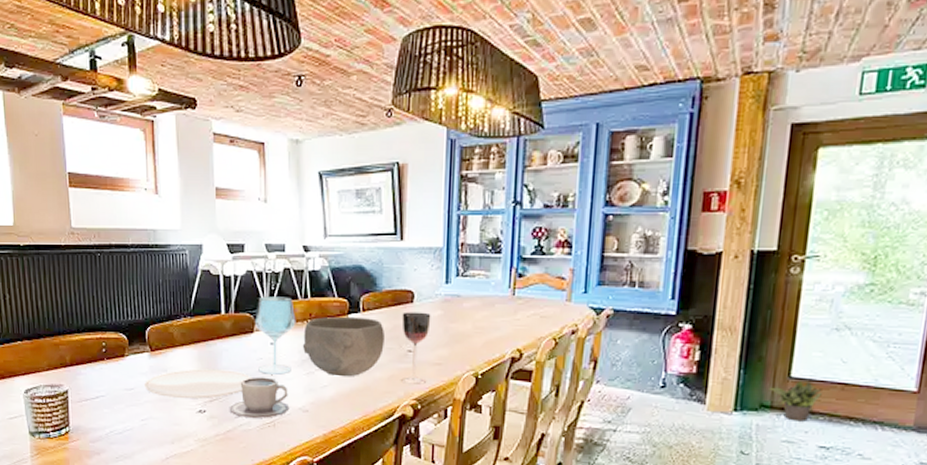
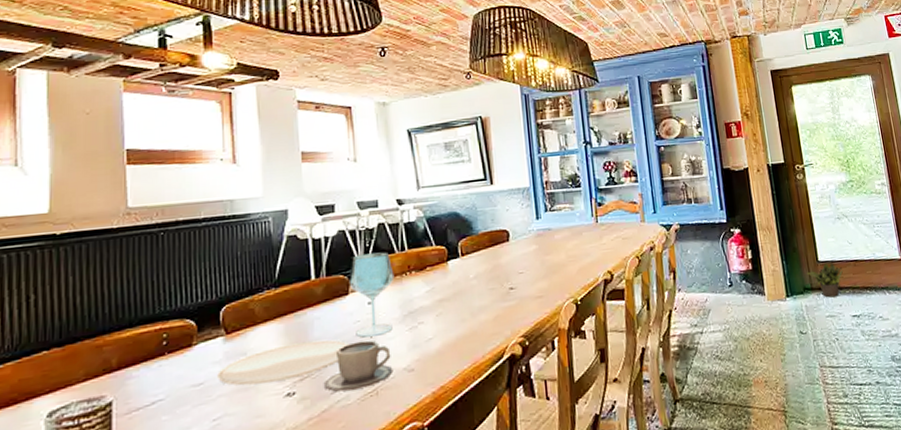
bowl: present [302,316,384,377] -> none [402,261,486,327]
wineglass: present [400,312,431,384] -> none [500,248,532,322]

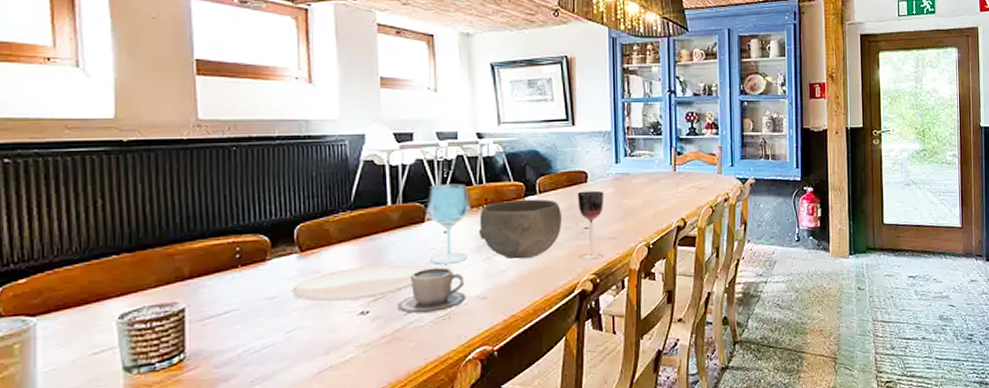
bowl: none [402,261,486,327] -> present [478,199,562,260]
wineglass: none [500,248,532,322] -> present [577,190,604,260]
potted plant: present [806,263,843,298] -> none [871,226,905,258]

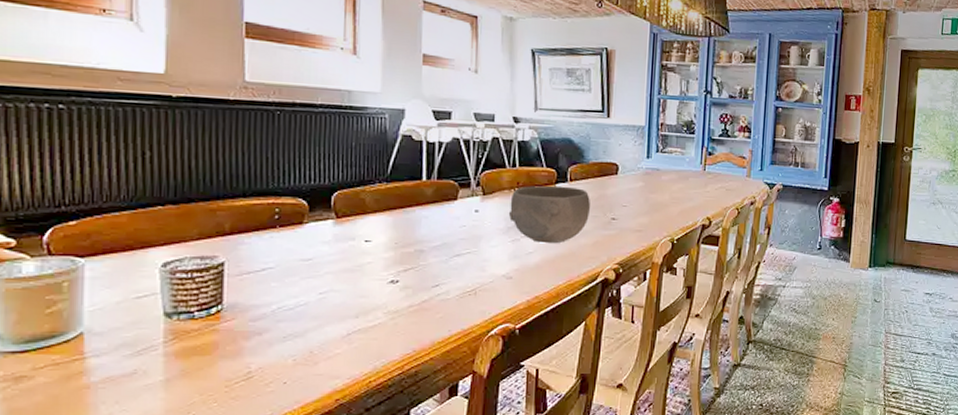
plate: present [291,264,424,302] -> none [326,237,454,268]
cup: present [397,267,466,314] -> none [425,244,493,288]
wine glass: present [425,183,471,264] -> none [458,164,503,242]
wineglass: present [577,190,604,260] -> none [603,182,634,250]

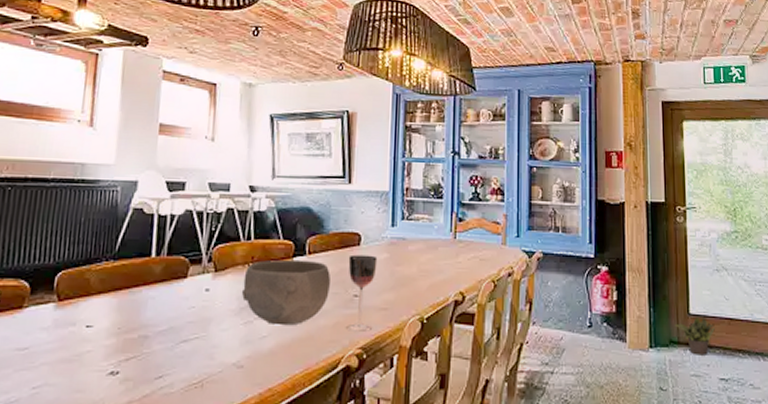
wineglass: none [603,182,634,250] -> present [345,254,378,331]
potted plant: none [892,243,926,274] -> present [674,318,715,355]

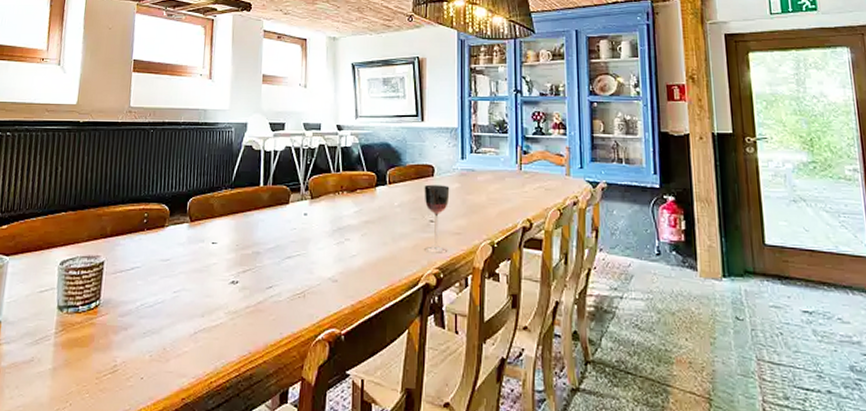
bowl: present [241,259,330,326] -> none [333,188,409,247]
potted plant: present [674,318,715,355] -> none [749,248,795,287]

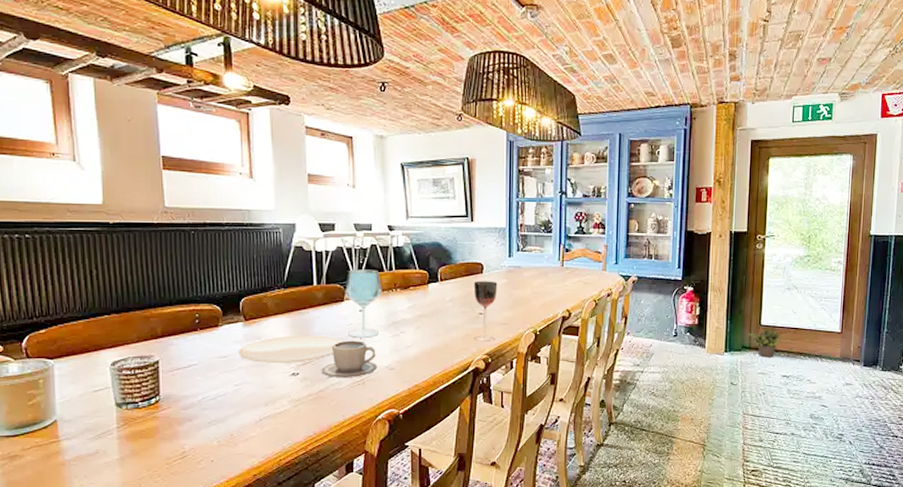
plate: none [180,239,286,269] -> present [238,335,343,362]
cup: none [261,246,320,290] -> present [321,340,377,379]
wine glass: none [290,170,329,245] -> present [344,269,383,338]
potted plant: none [749,248,795,287] -> present [747,328,782,358]

